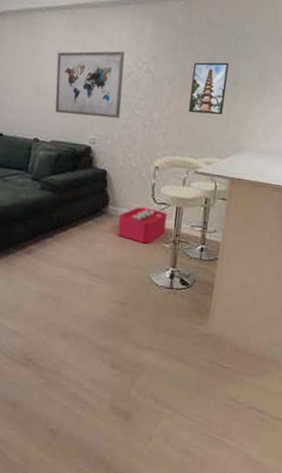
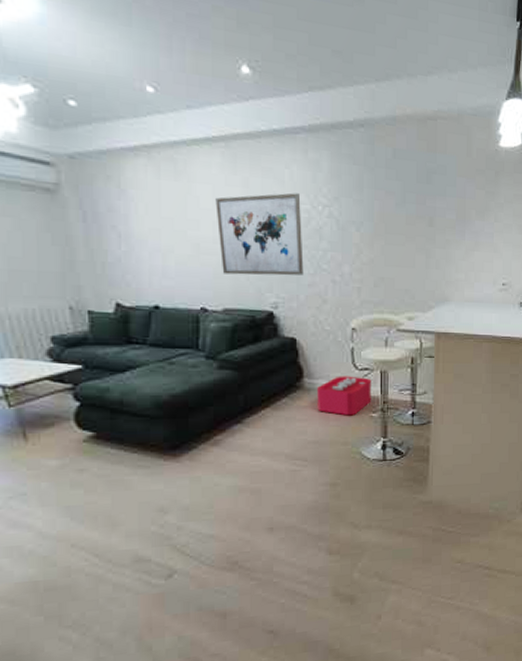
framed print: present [189,62,229,115] -> none [383,201,422,263]

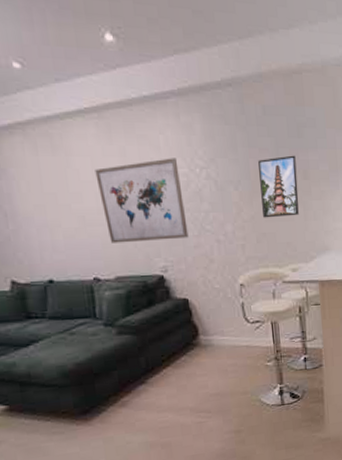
storage bin: present [316,376,372,416] -> none [212,329,265,367]
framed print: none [383,201,422,263] -> present [258,155,299,218]

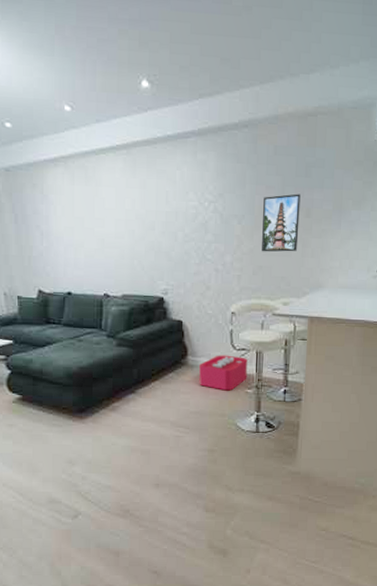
wall art: present [95,158,189,243] -> none [118,191,191,266]
storage bin: none [212,329,265,367] -> present [198,355,248,391]

